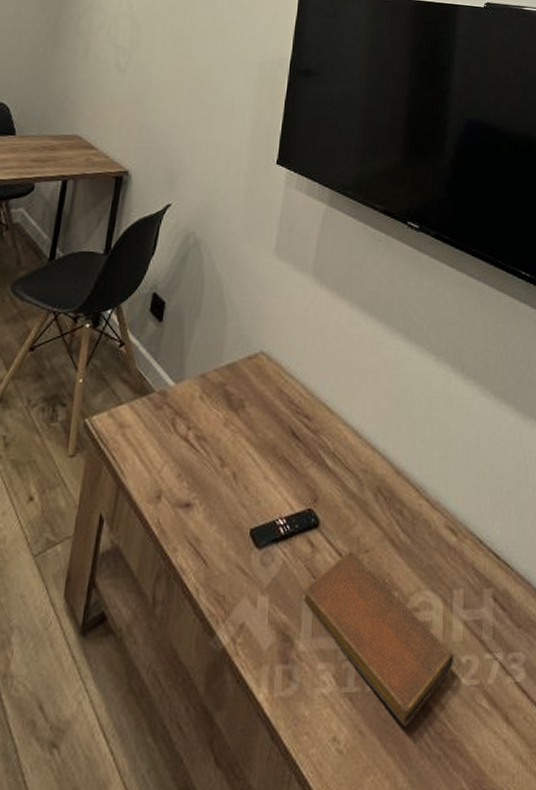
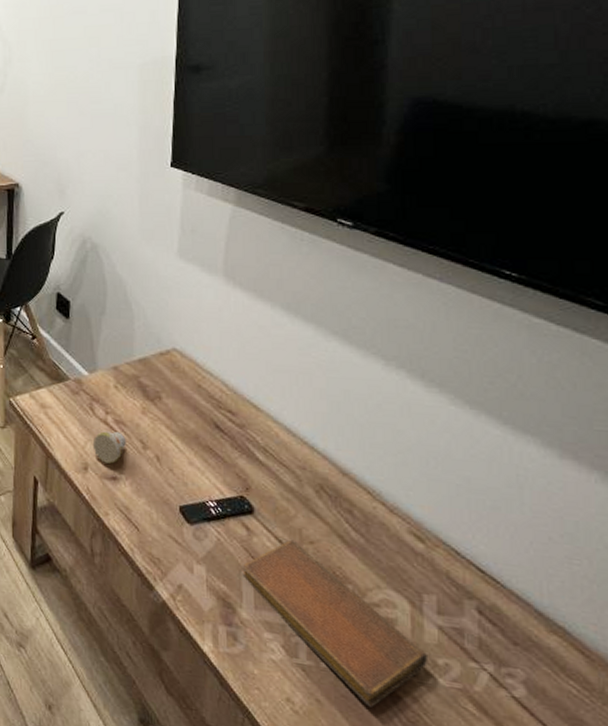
mug: none [169,450,205,488] -> present [92,431,126,464]

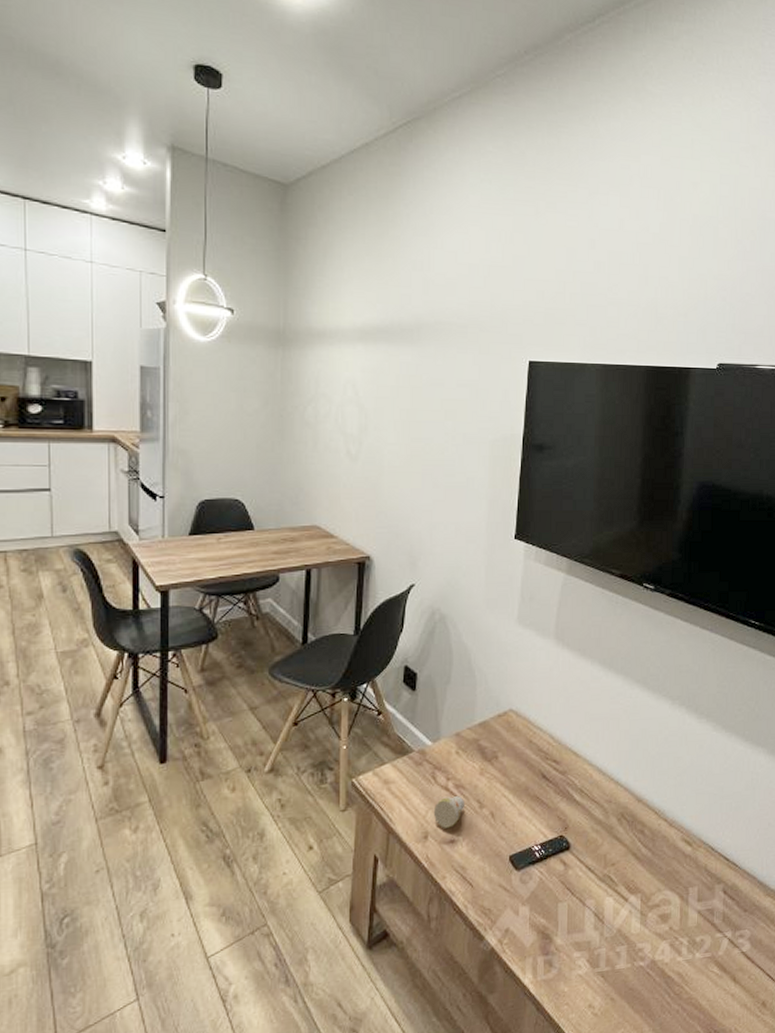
notebook: present [242,539,427,708] -> none [559,865,690,992]

